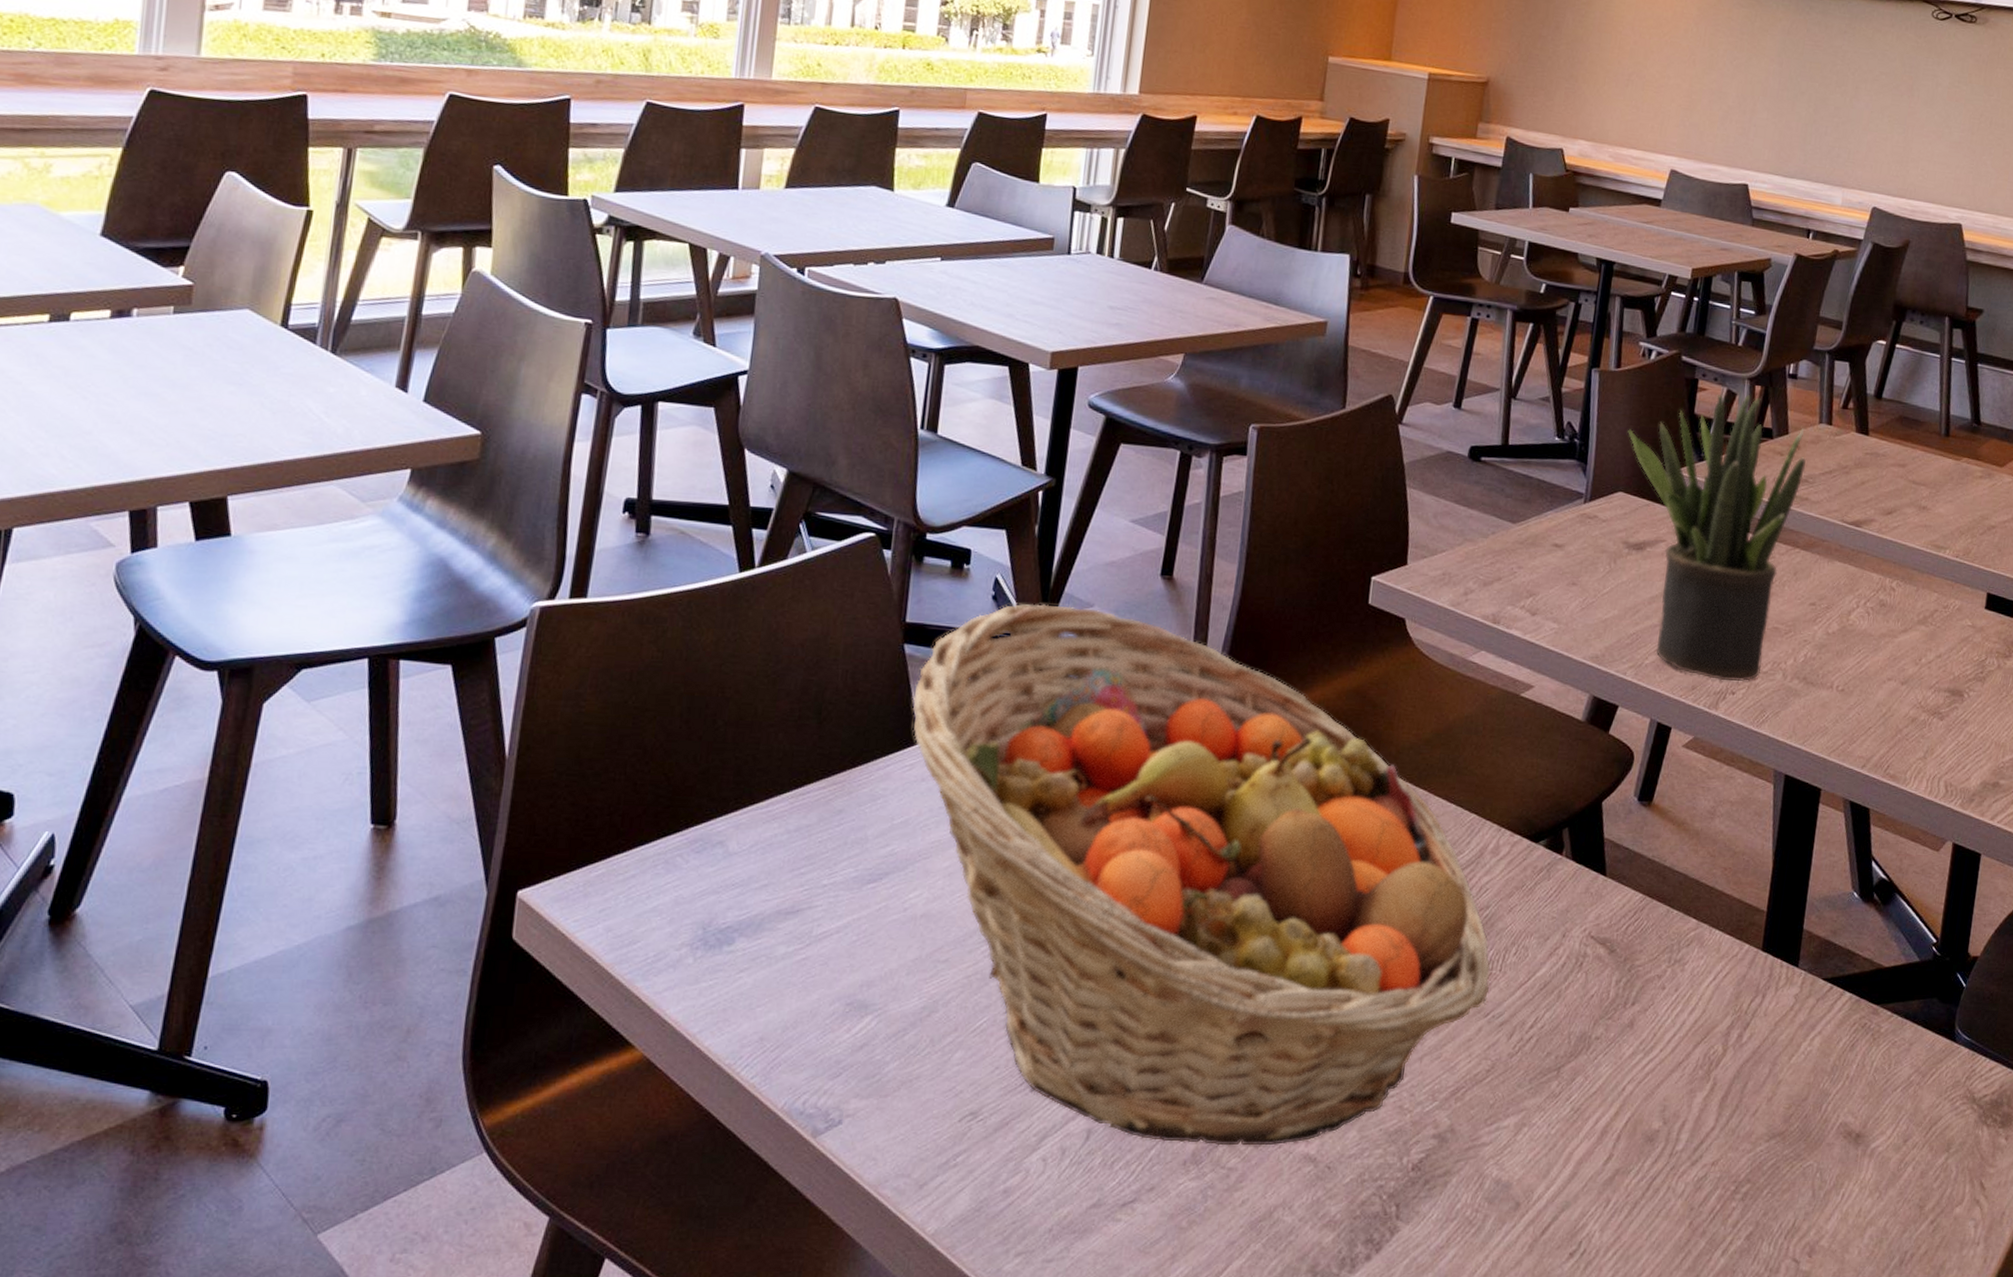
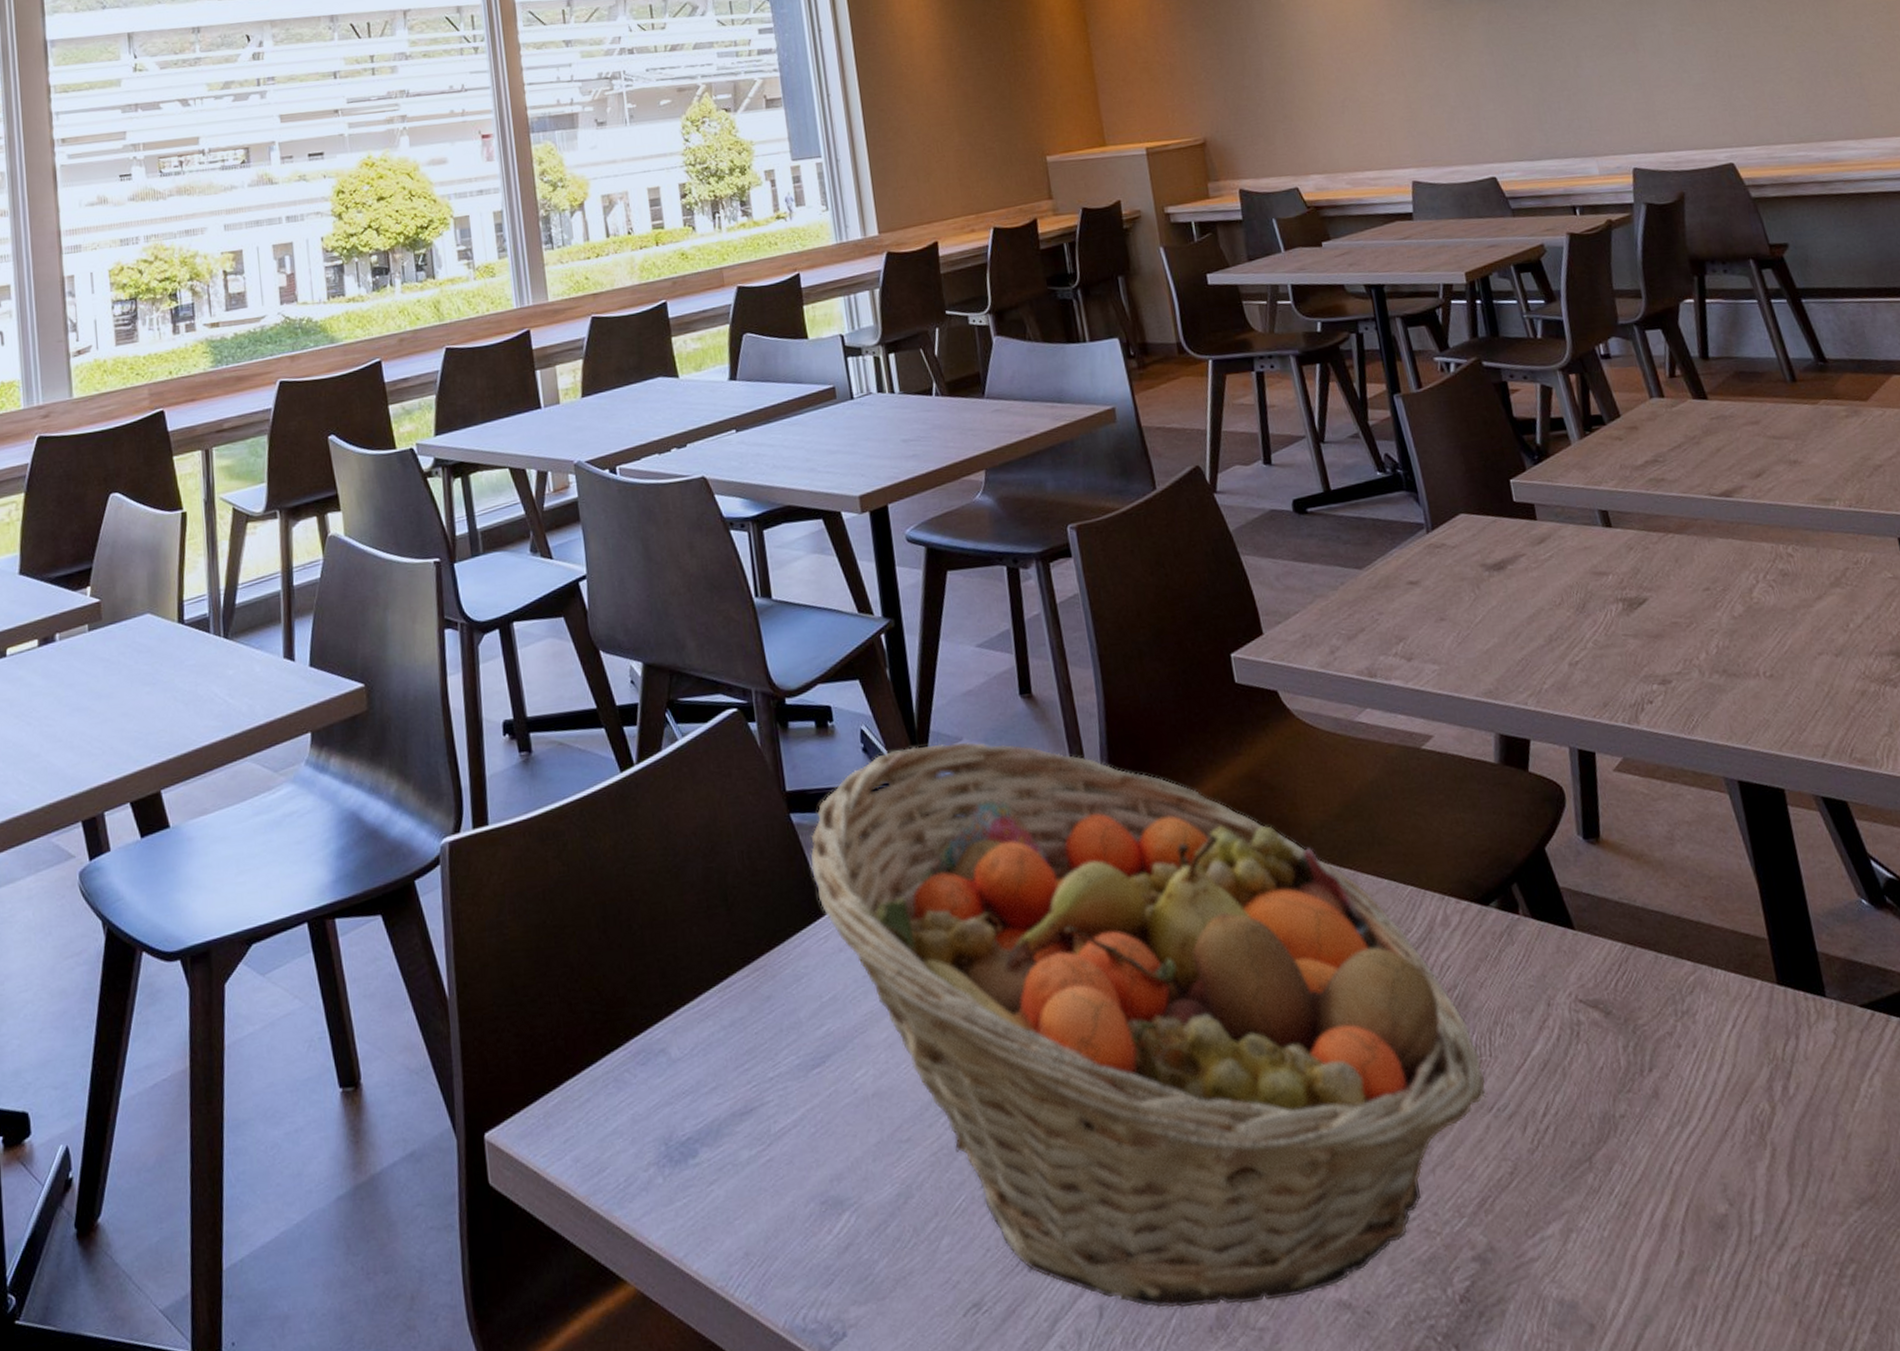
potted plant: present [1628,394,1806,682] -> none [1450,385,1674,692]

